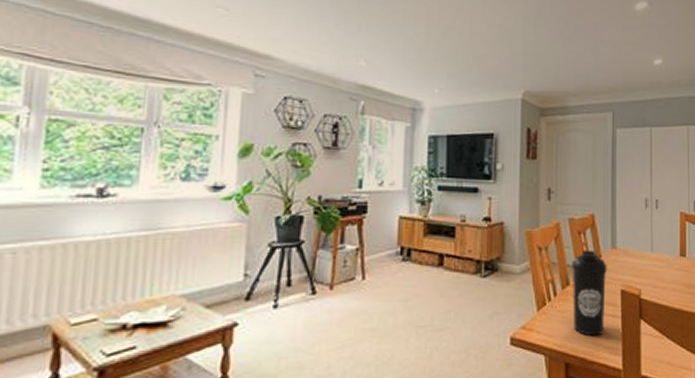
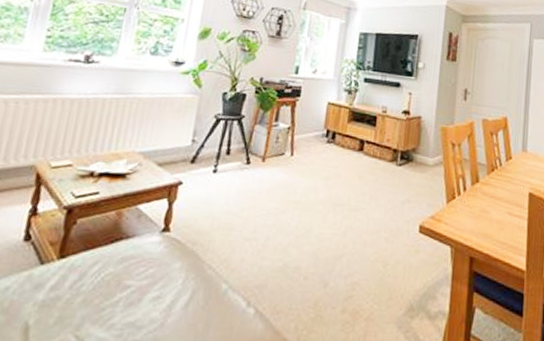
water bottle: present [572,250,607,336] -> none [480,150,517,235]

